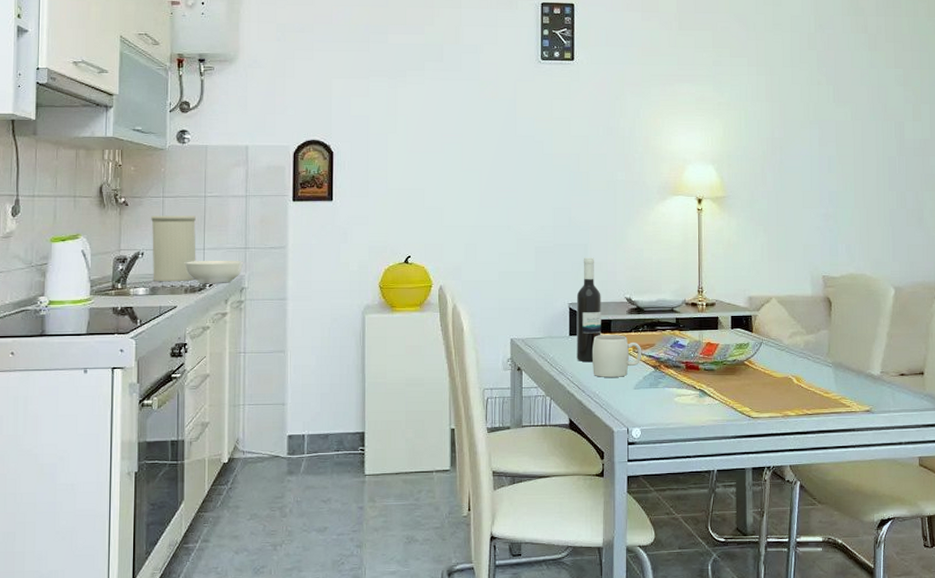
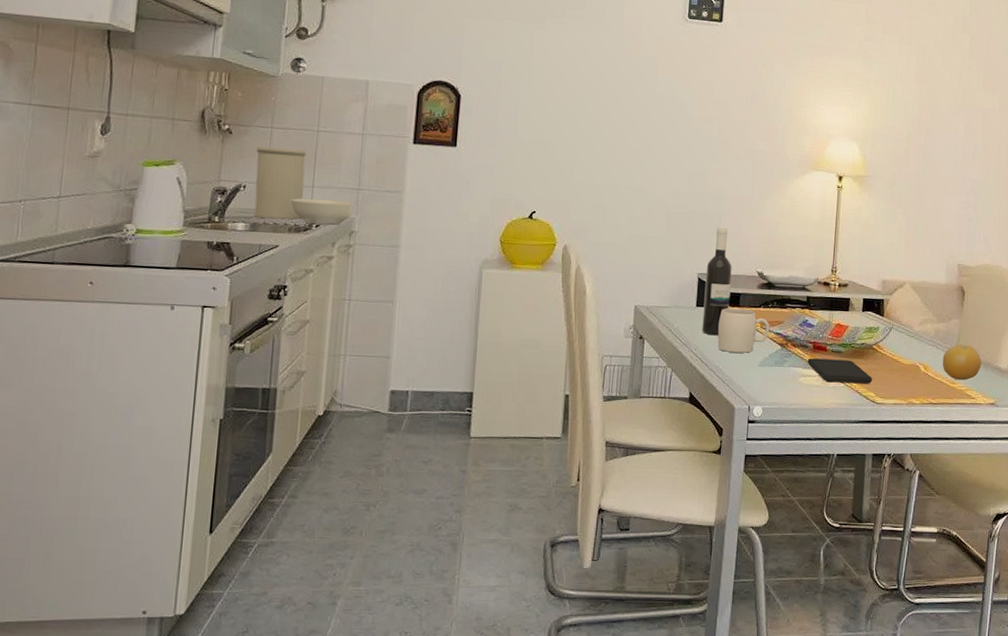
mobile phone: none [681,377,746,400] -> present [807,358,872,383]
fruit: none [814,354,854,390] -> present [942,344,982,381]

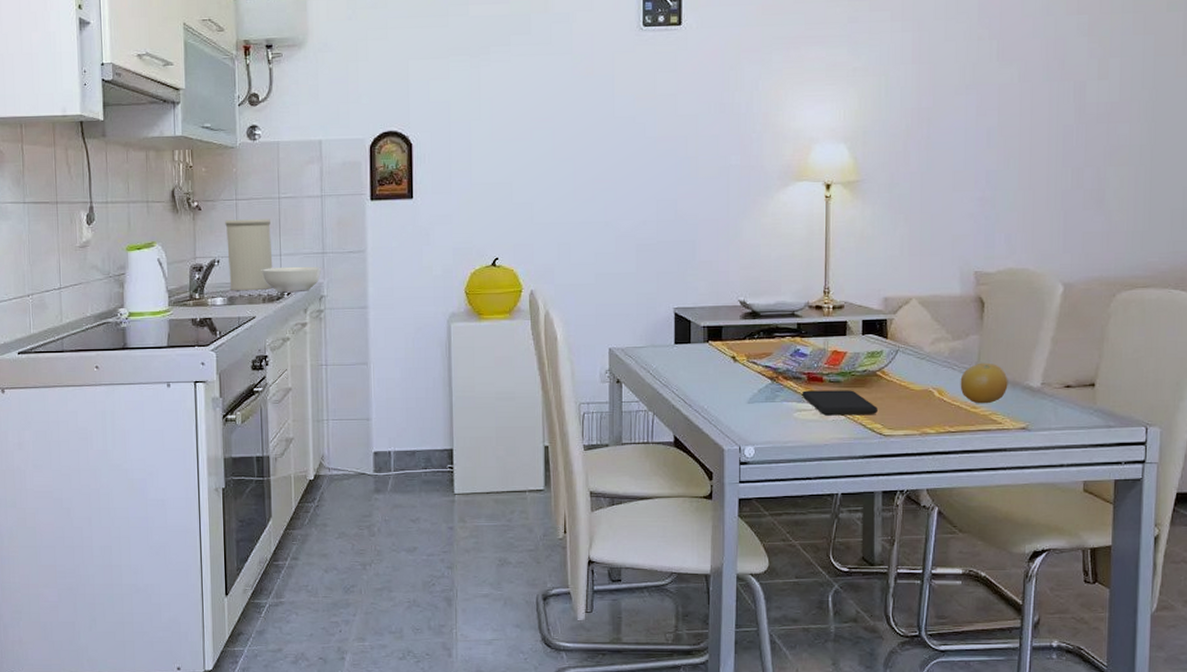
wine bottle: present [702,227,732,336] -> none [683,255,711,374]
mug: present [717,308,770,353] -> none [699,343,758,390]

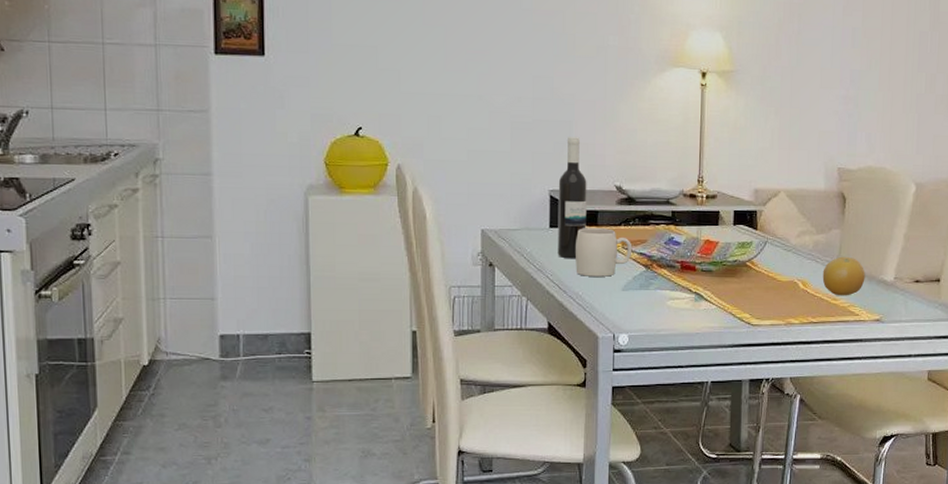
canister: present [225,219,273,291] -> none [35,64,96,149]
bowl: present [261,266,322,293] -> none [81,123,157,154]
wine bottle: none [683,255,711,374] -> present [557,137,587,259]
mug: none [699,343,758,390] -> present [574,228,633,277]
mobile phone: present [802,390,877,416] -> none [675,279,747,305]

